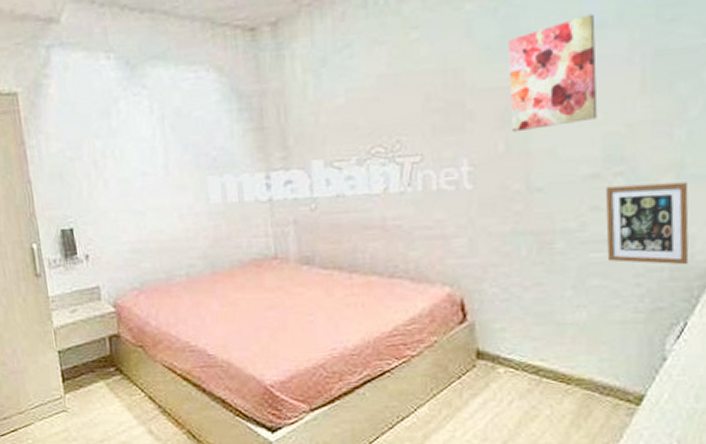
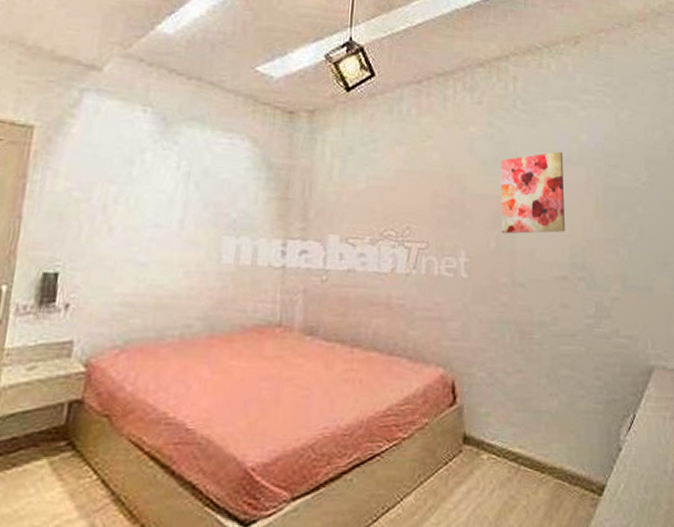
picture frame: present [605,182,689,265] -> none [571,288,634,362]

